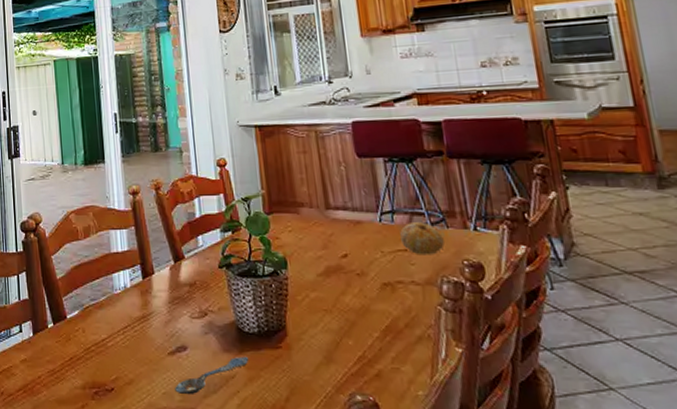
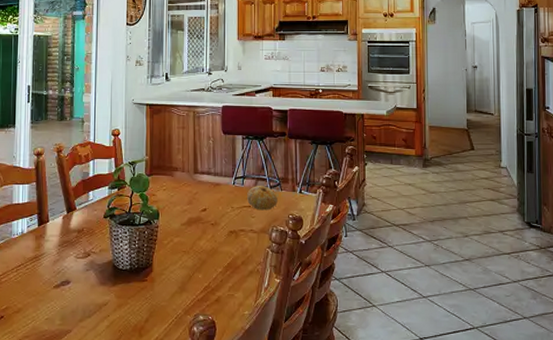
spoon: present [175,356,248,395] -> none [56,288,119,320]

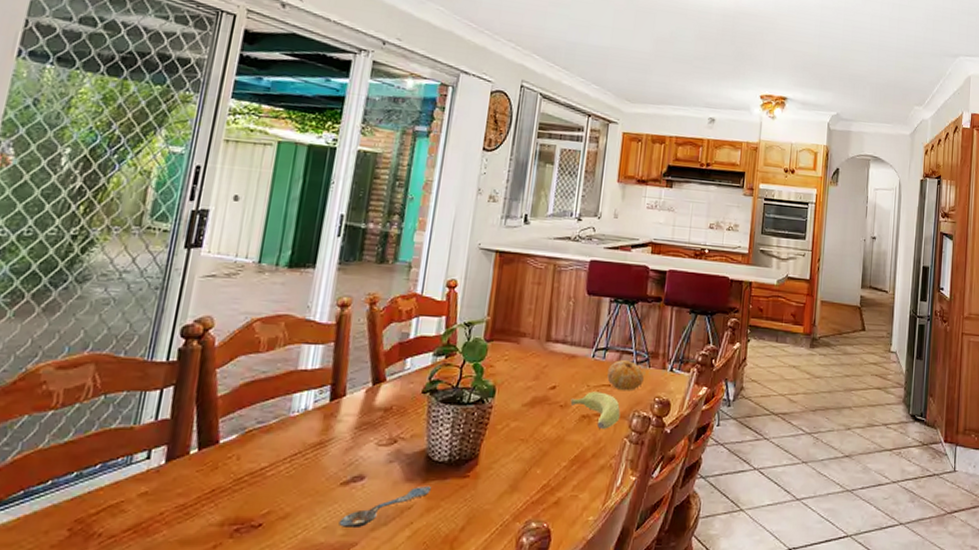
spoon: none [56,288,119,320] -> present [339,485,431,529]
banana: none [219,212,261,242] -> present [570,391,621,429]

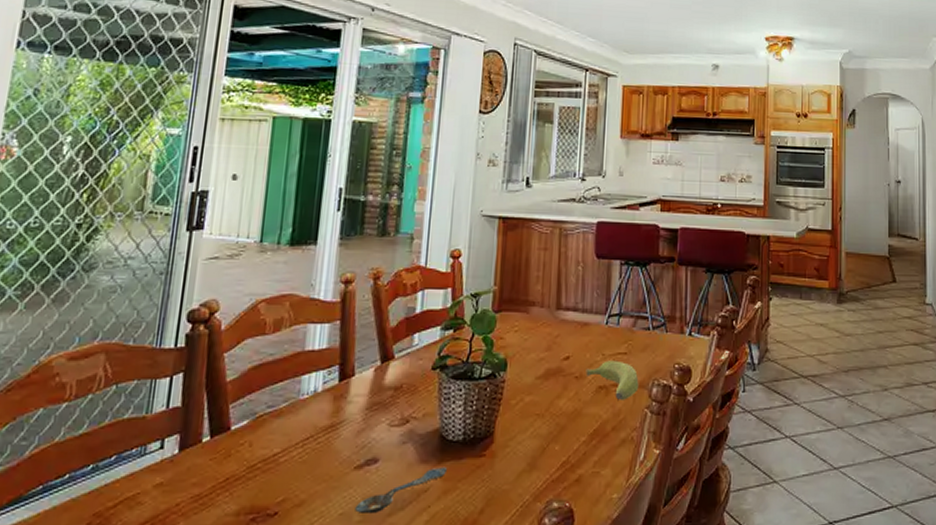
fruit: present [607,359,644,391] -> none [623,325,661,359]

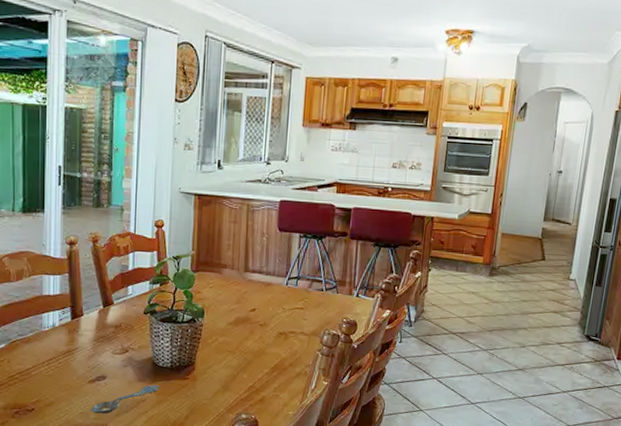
banana: present [586,360,639,400] -> none [268,313,313,344]

